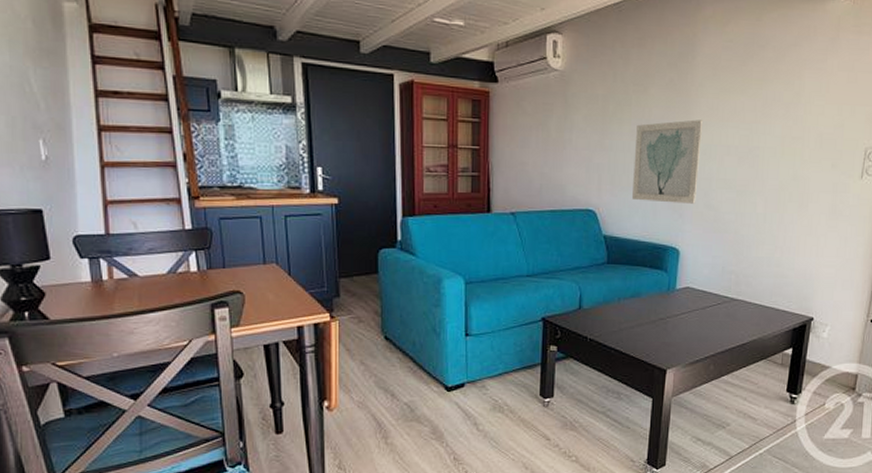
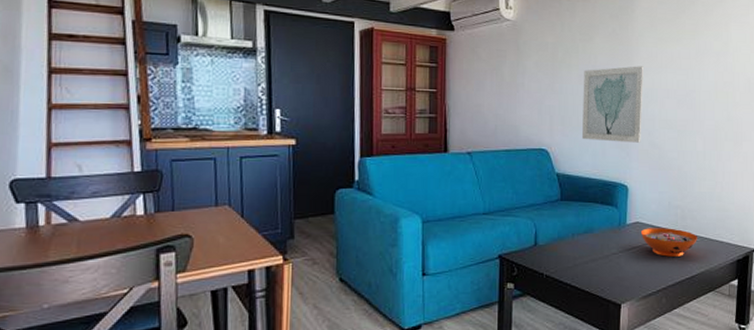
decorative bowl: none [690,293,751,323] -> present [640,228,697,257]

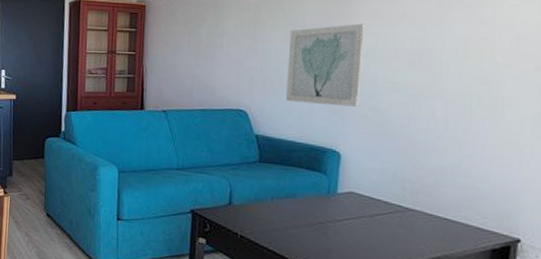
decorative bowl: present [640,228,697,257] -> none [355,199,433,236]

